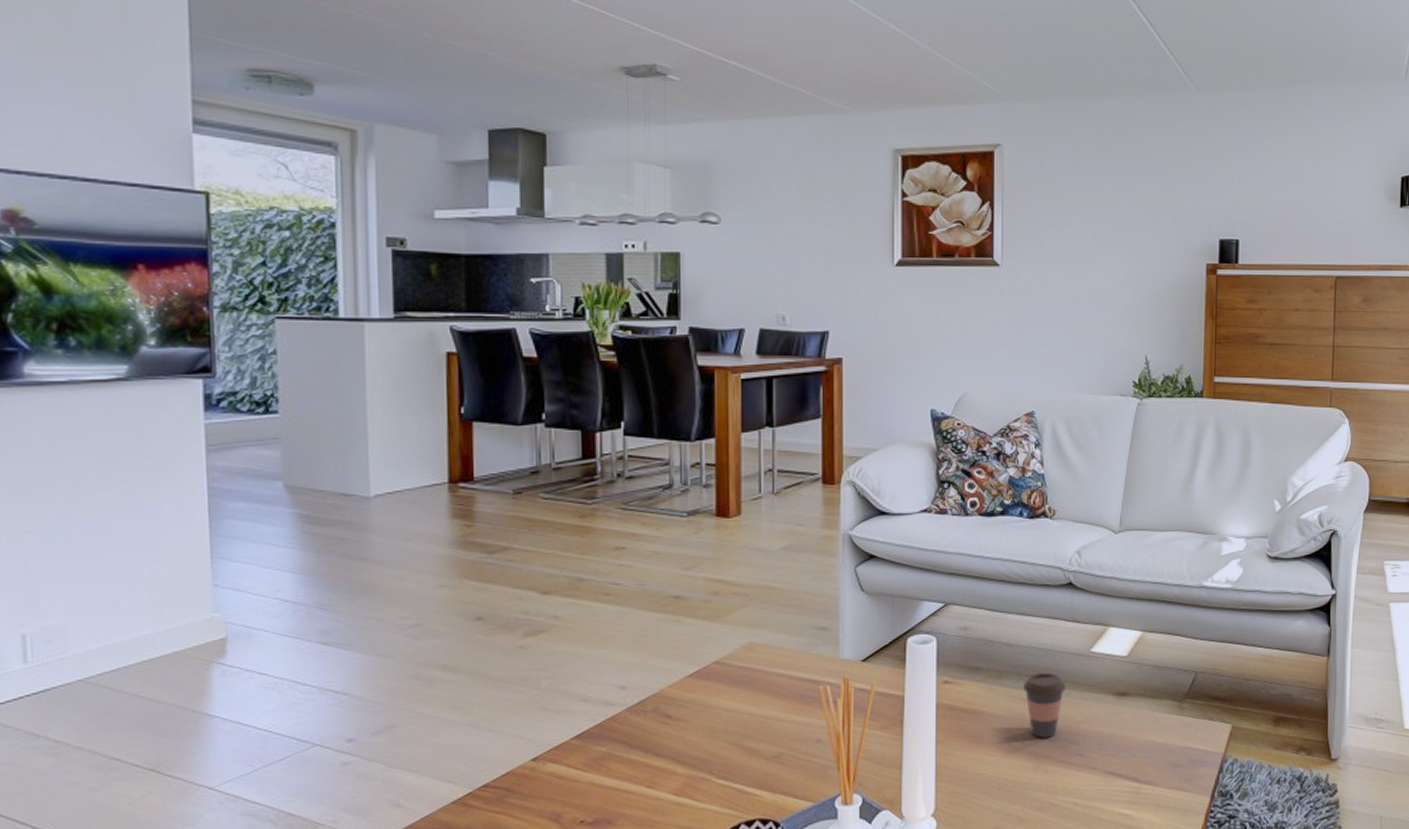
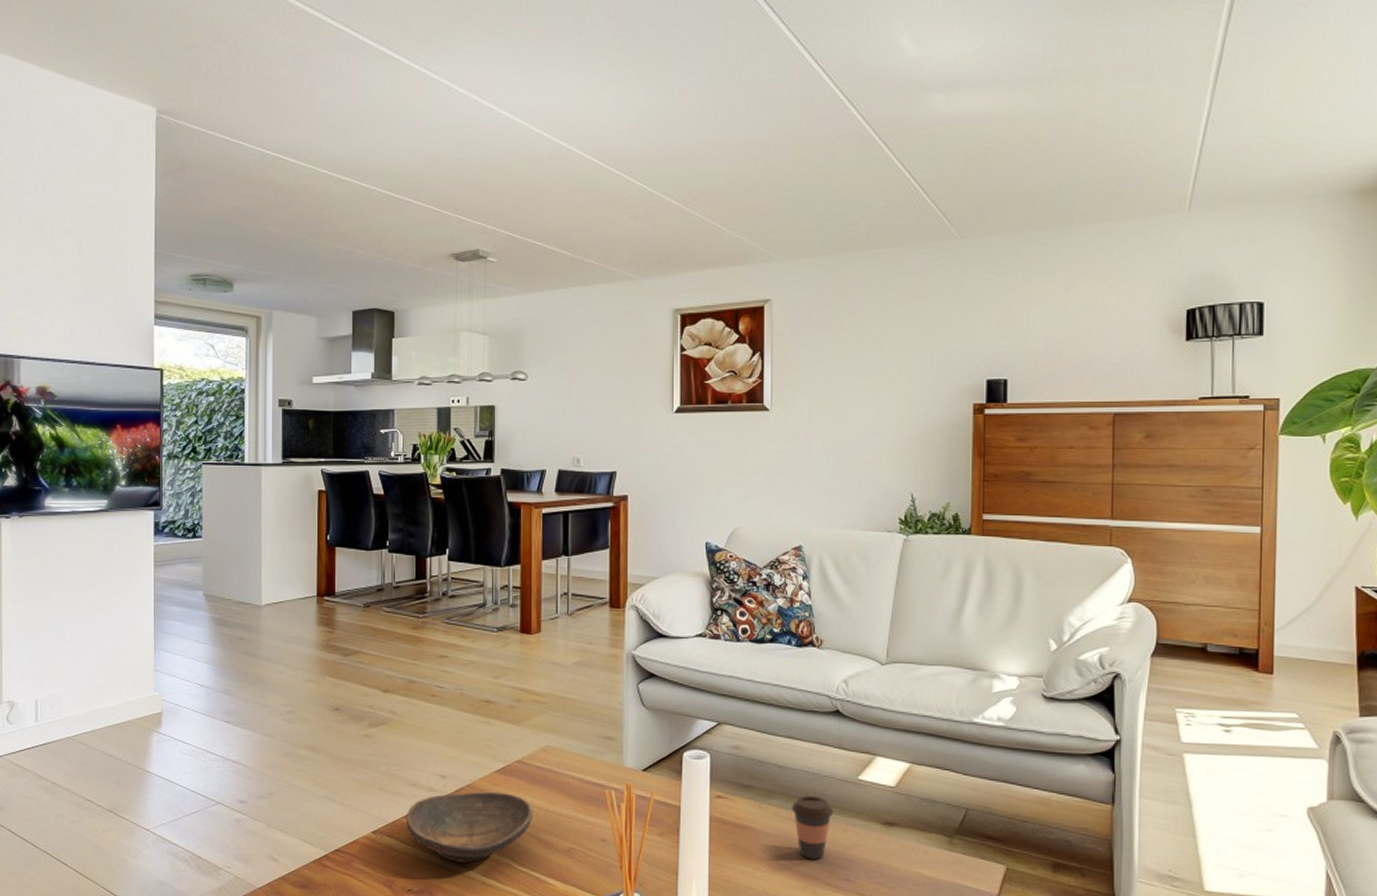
decorative bowl: none [575,699,735,783] -> present [405,792,534,862]

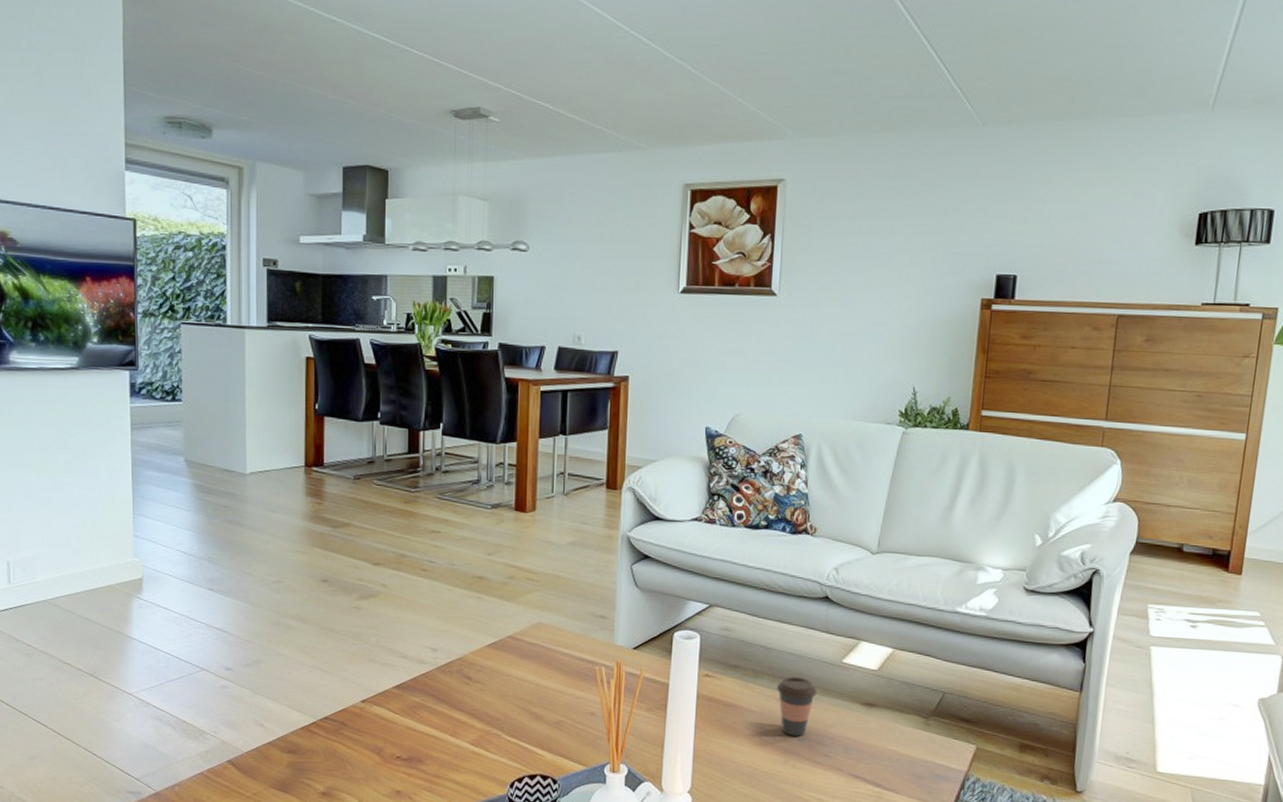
decorative bowl: present [405,792,534,862] -> none [395,665,524,732]

